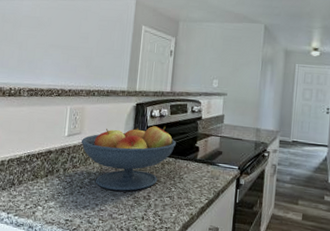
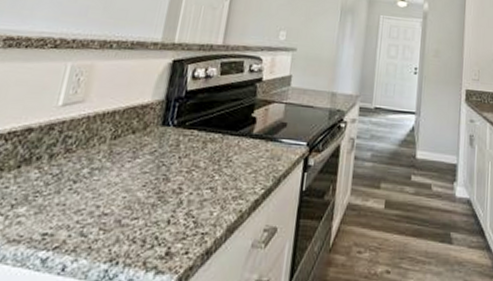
fruit bowl: present [81,126,176,191] -> none [82,90,225,184]

